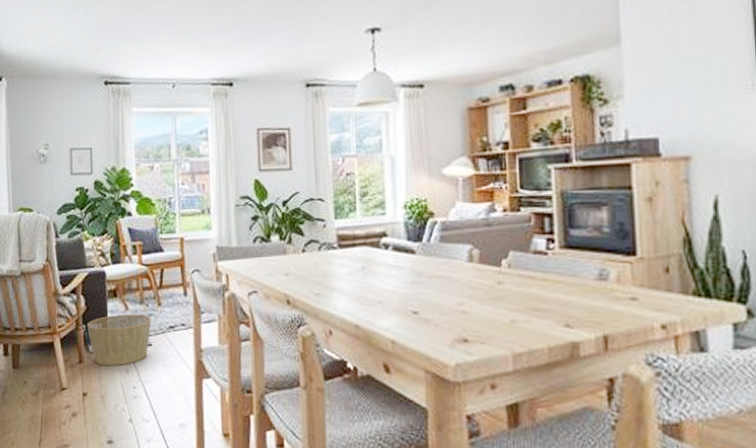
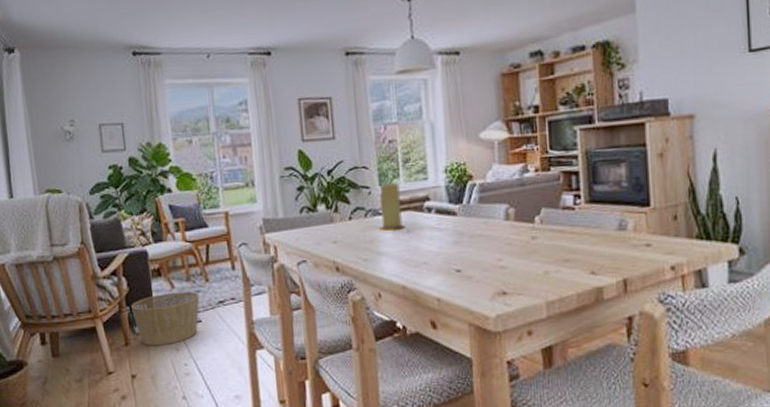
candle: none [333,216,360,266] -> present [379,182,406,231]

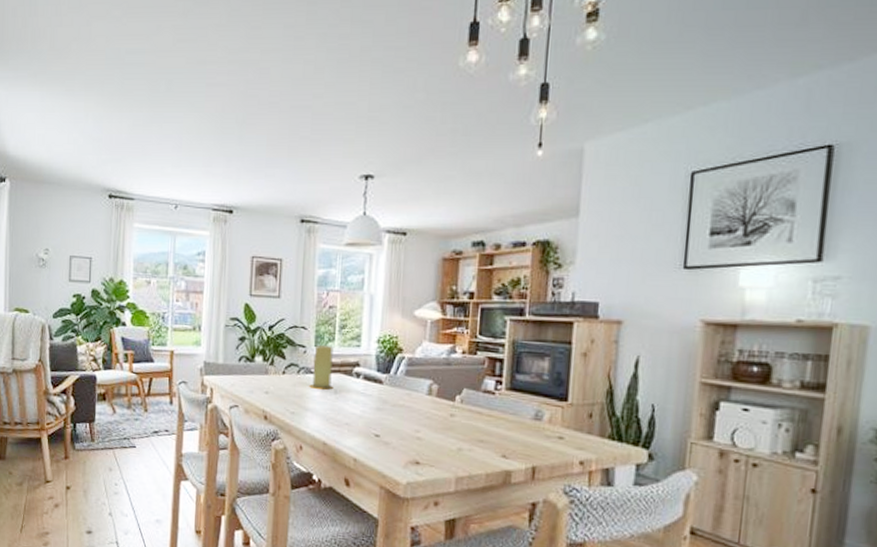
basket: present [131,291,200,347] -> none [75,416,137,464]

